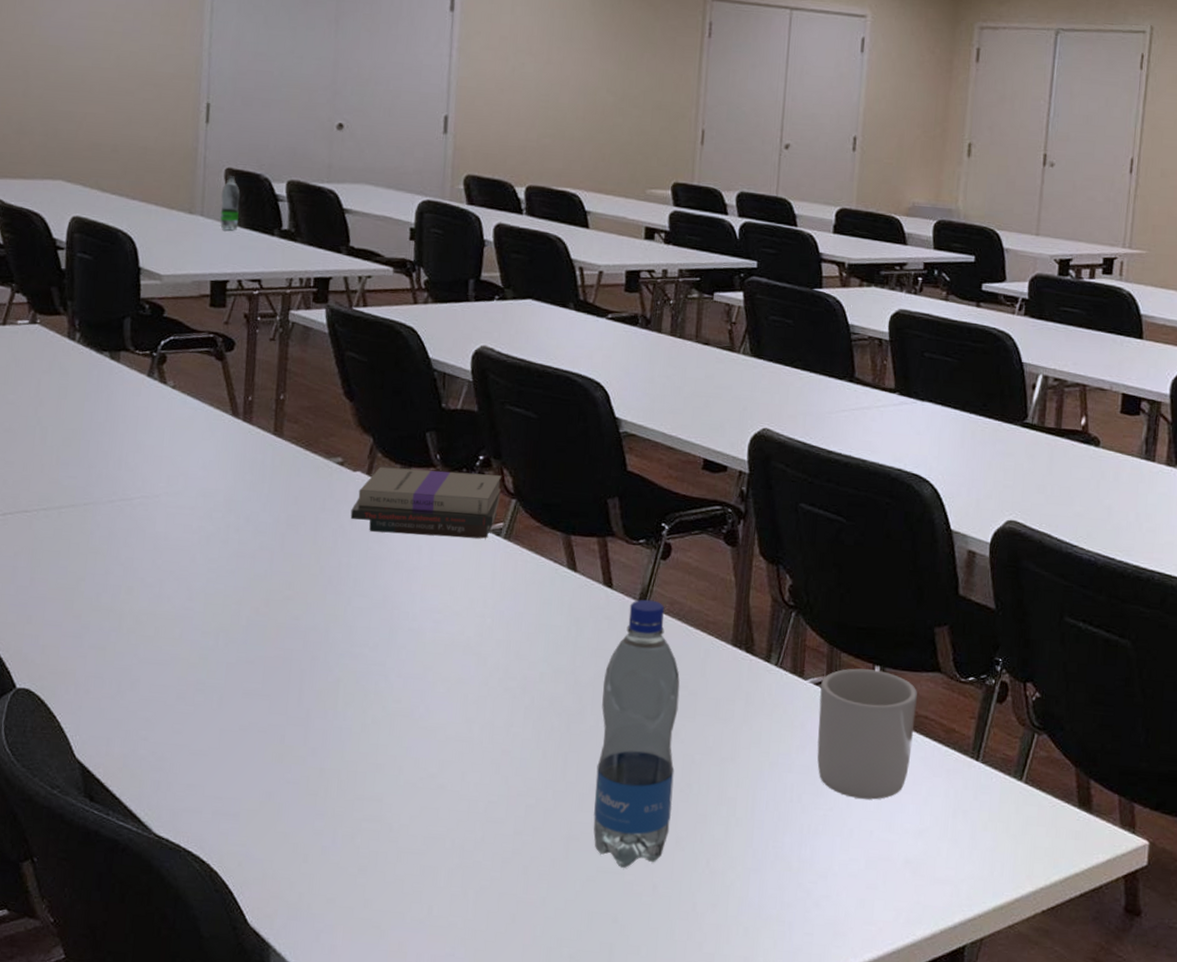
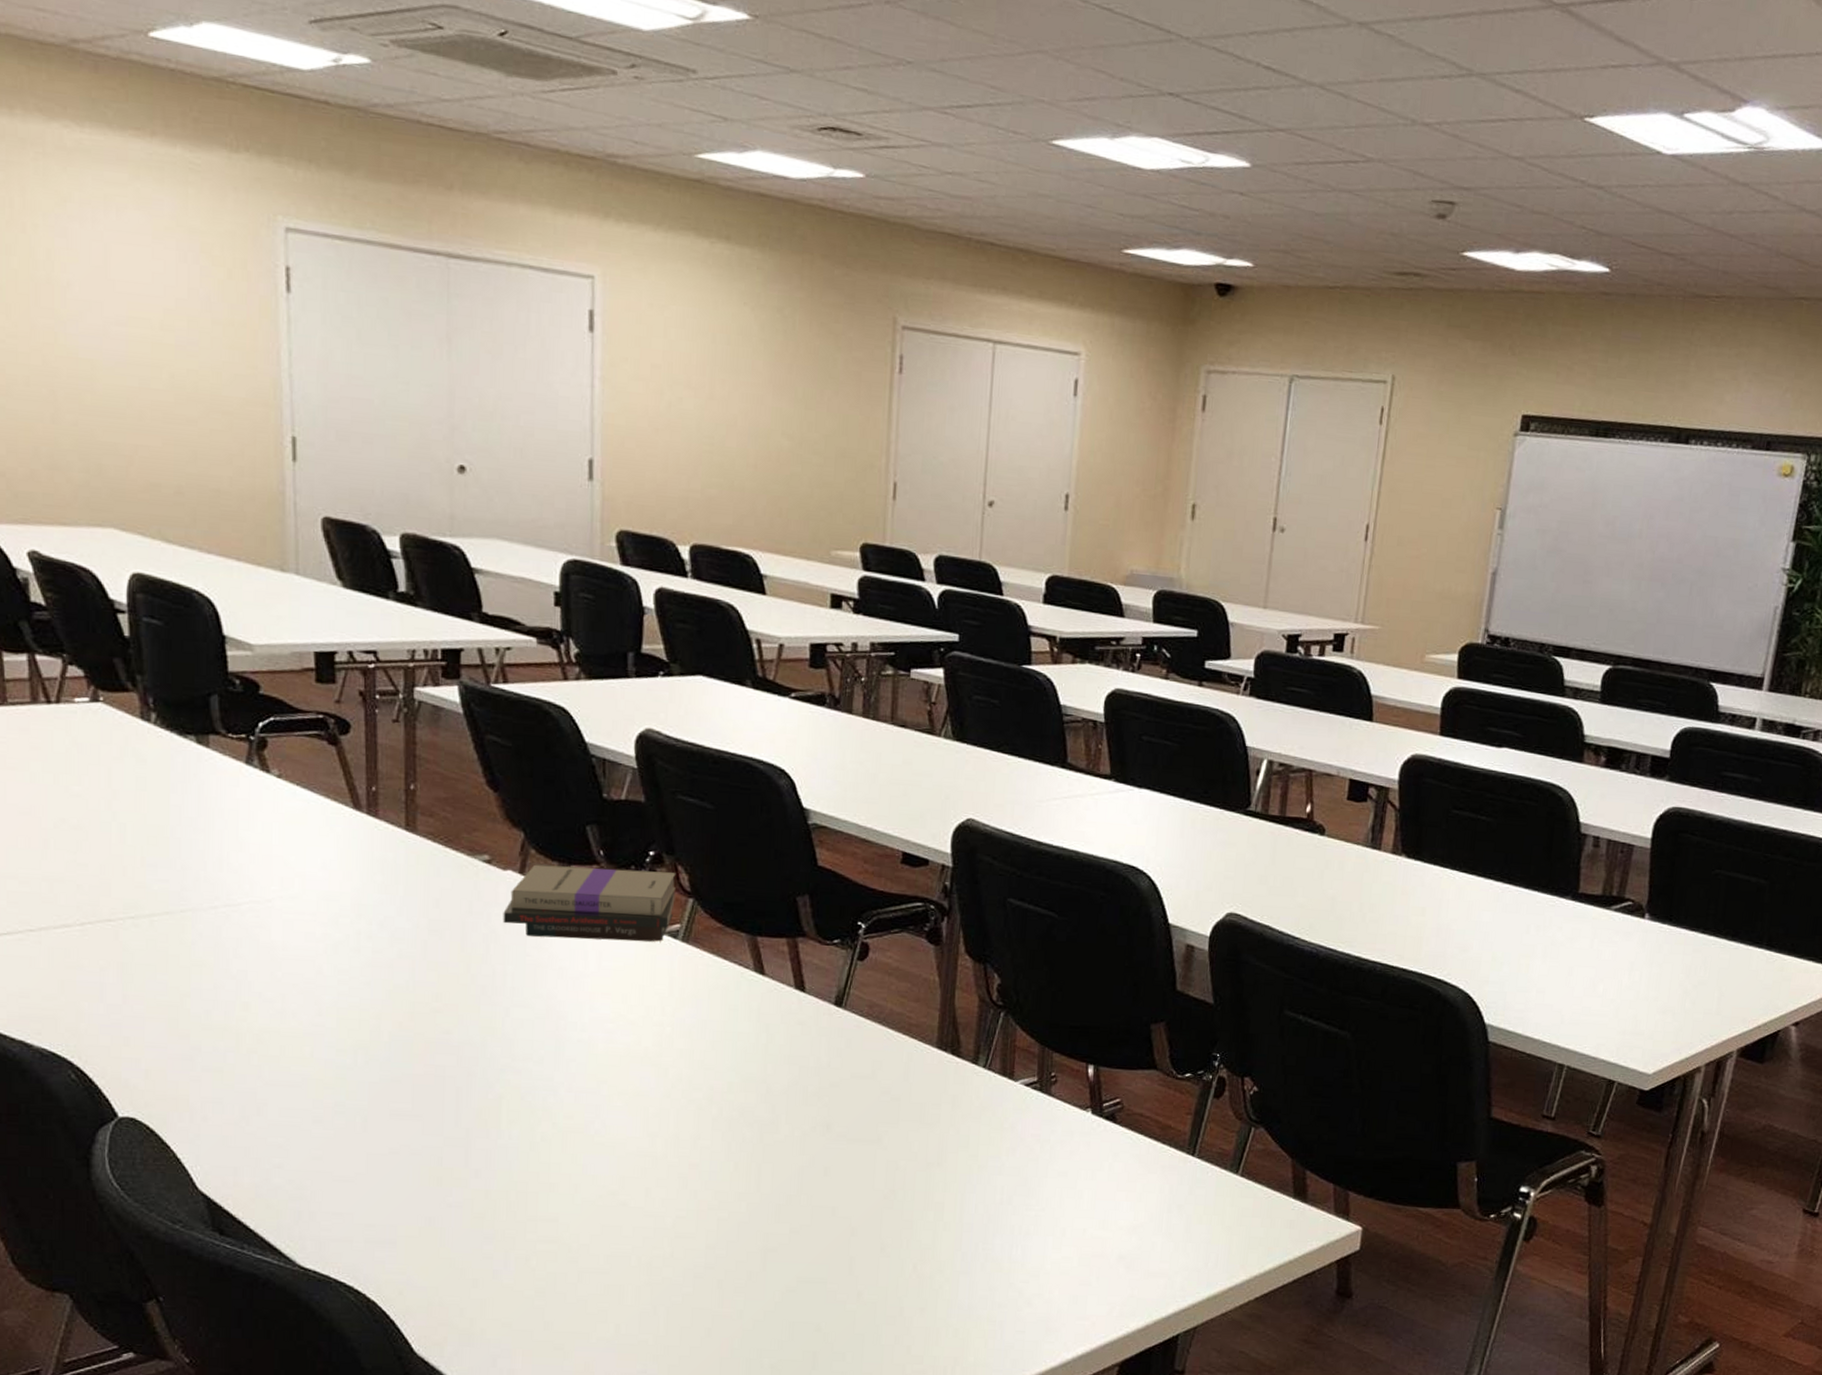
bottle: present [219,176,240,231] -> none [319,526,344,593]
bottle: present [593,599,680,868] -> none [791,1002,882,1277]
mug: present [817,668,918,800] -> none [1028,1068,1133,1199]

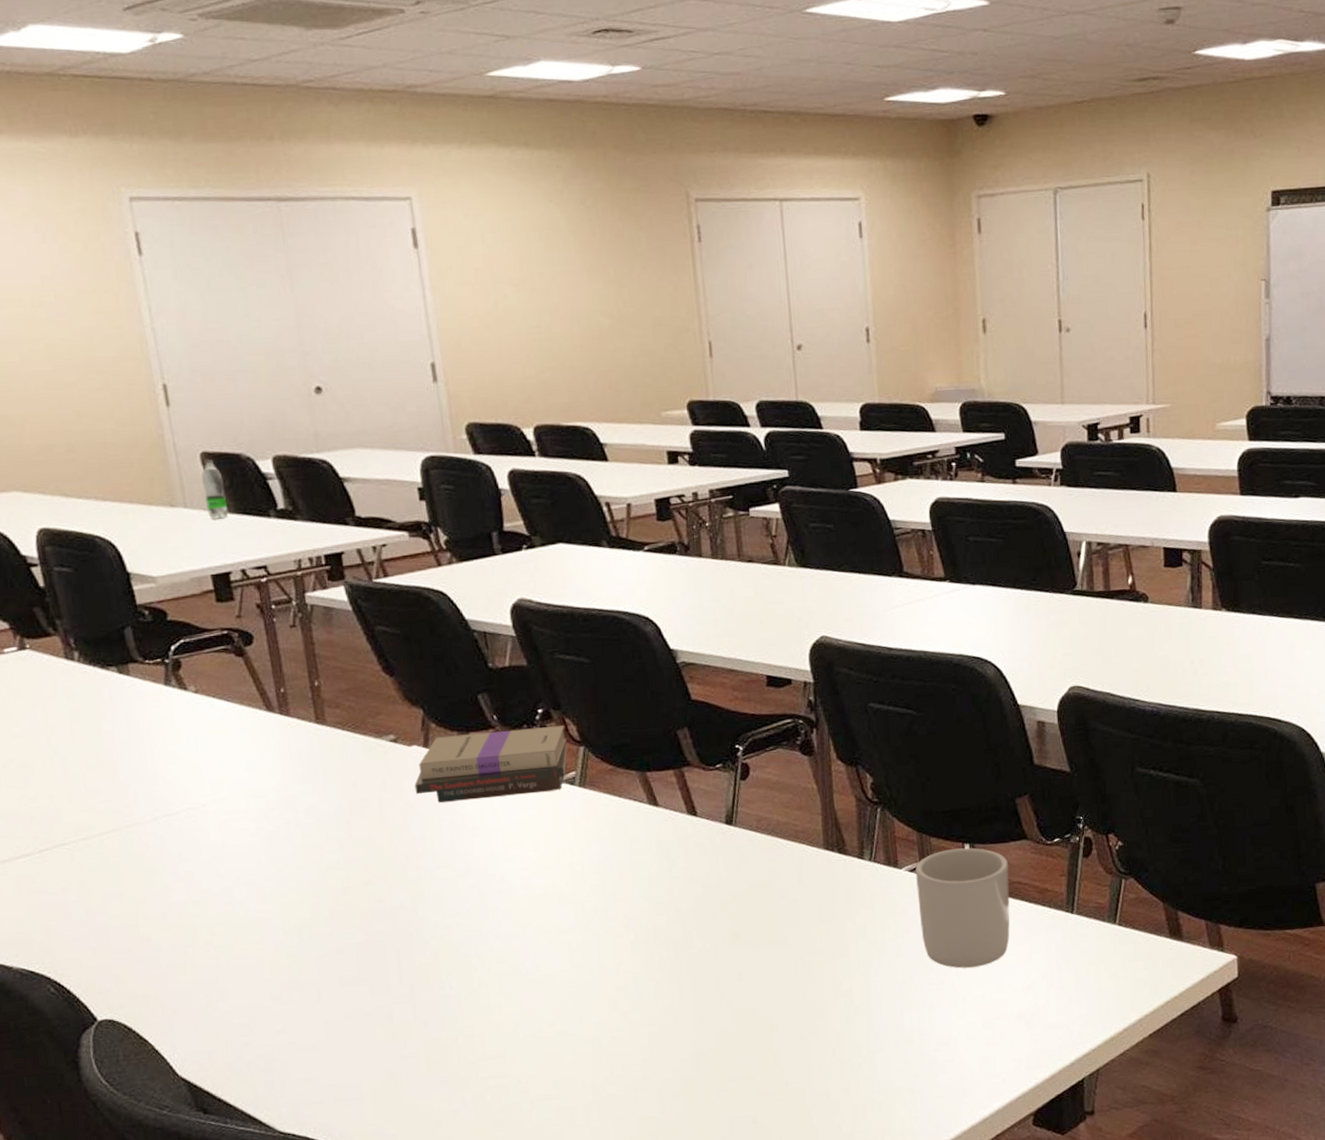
bottle: none [319,526,344,593] -> present [201,460,229,519]
mug: none [1028,1068,1133,1199] -> present [915,847,1010,968]

